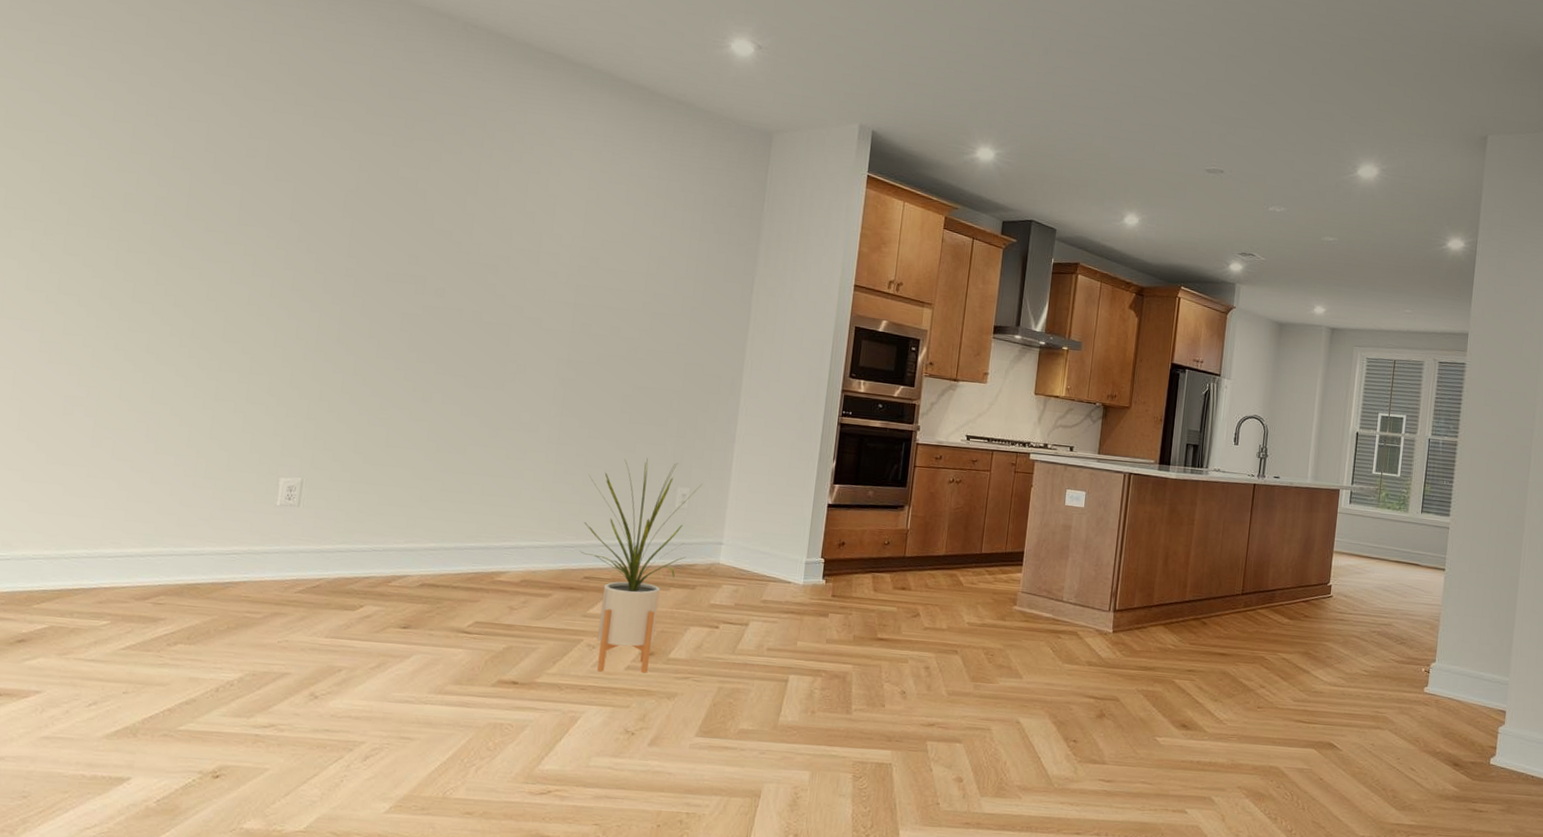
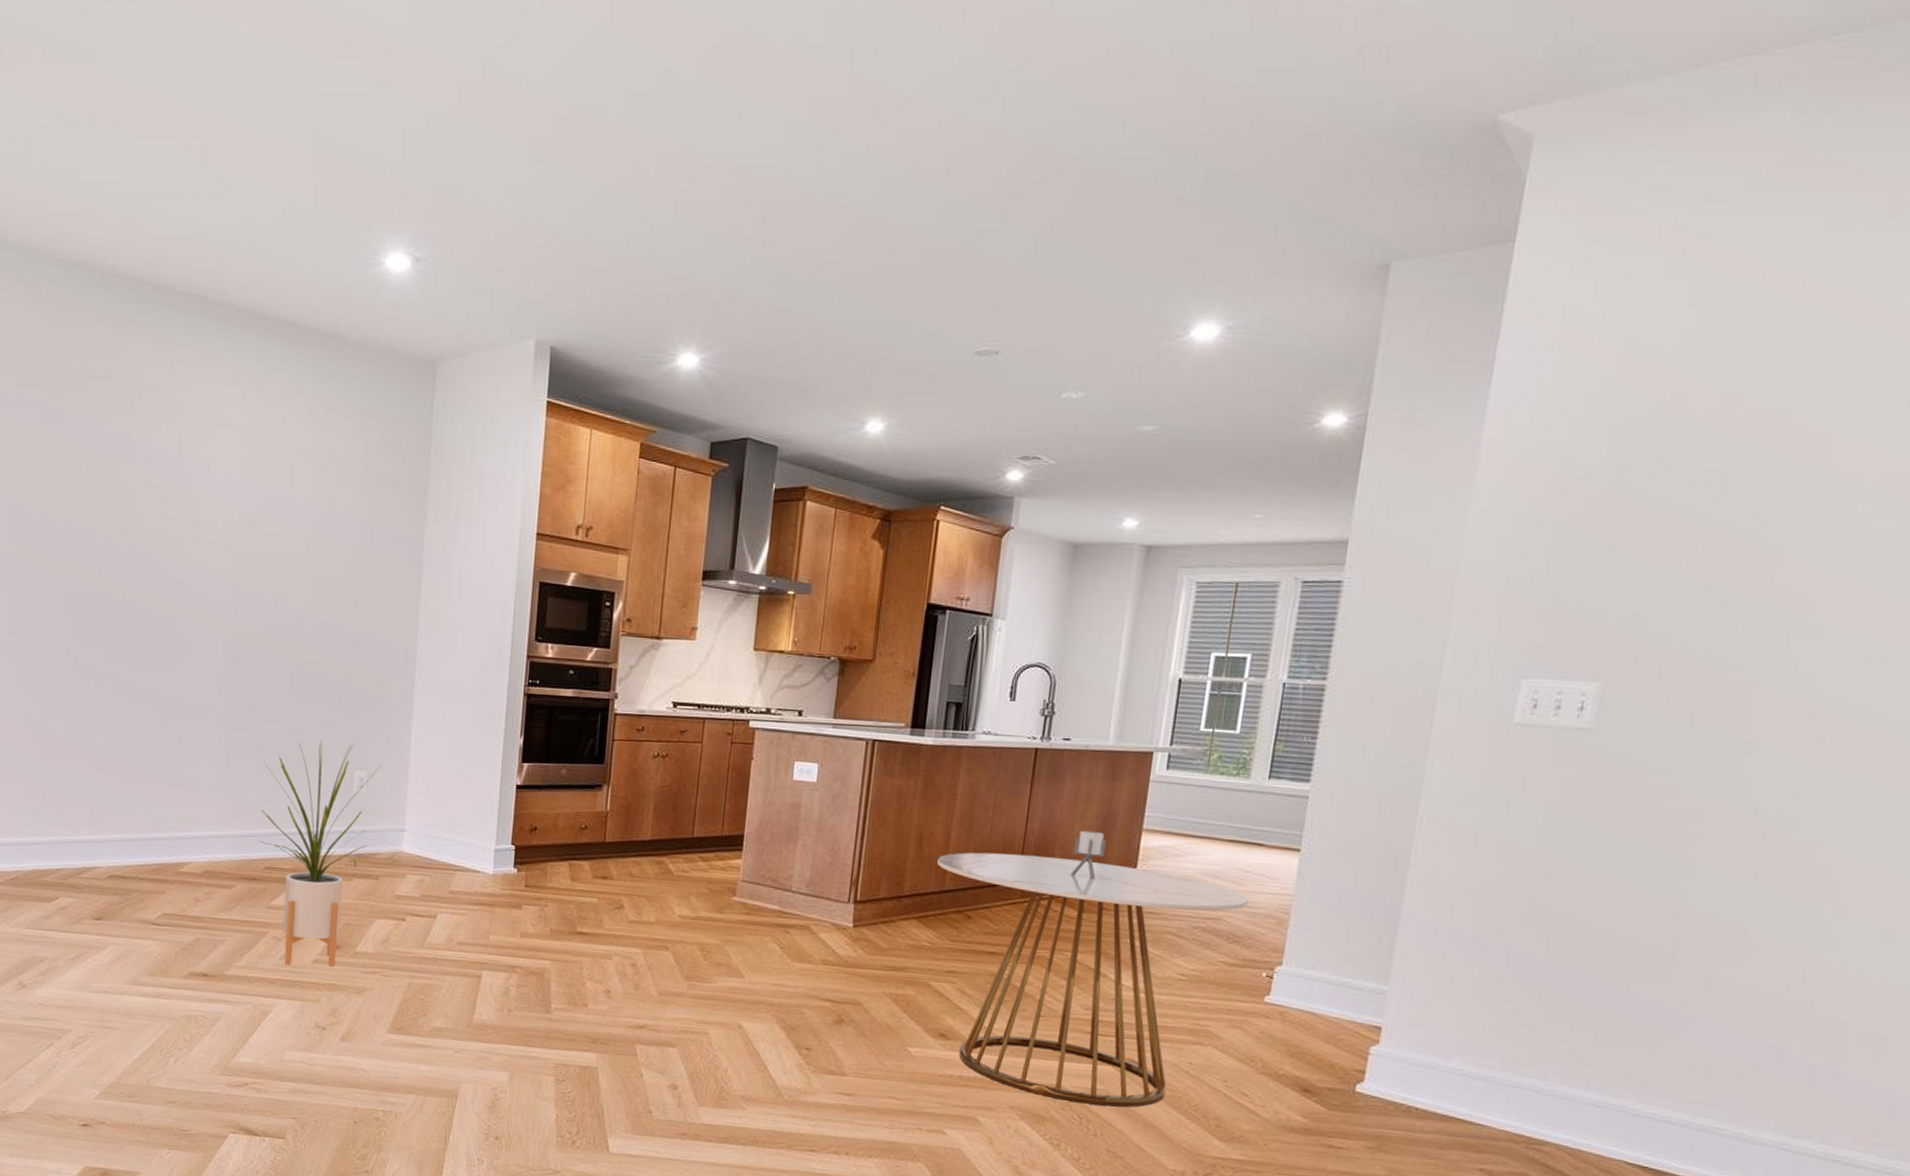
side table: none [1180,551,1411,784] -> present [937,830,1250,1107]

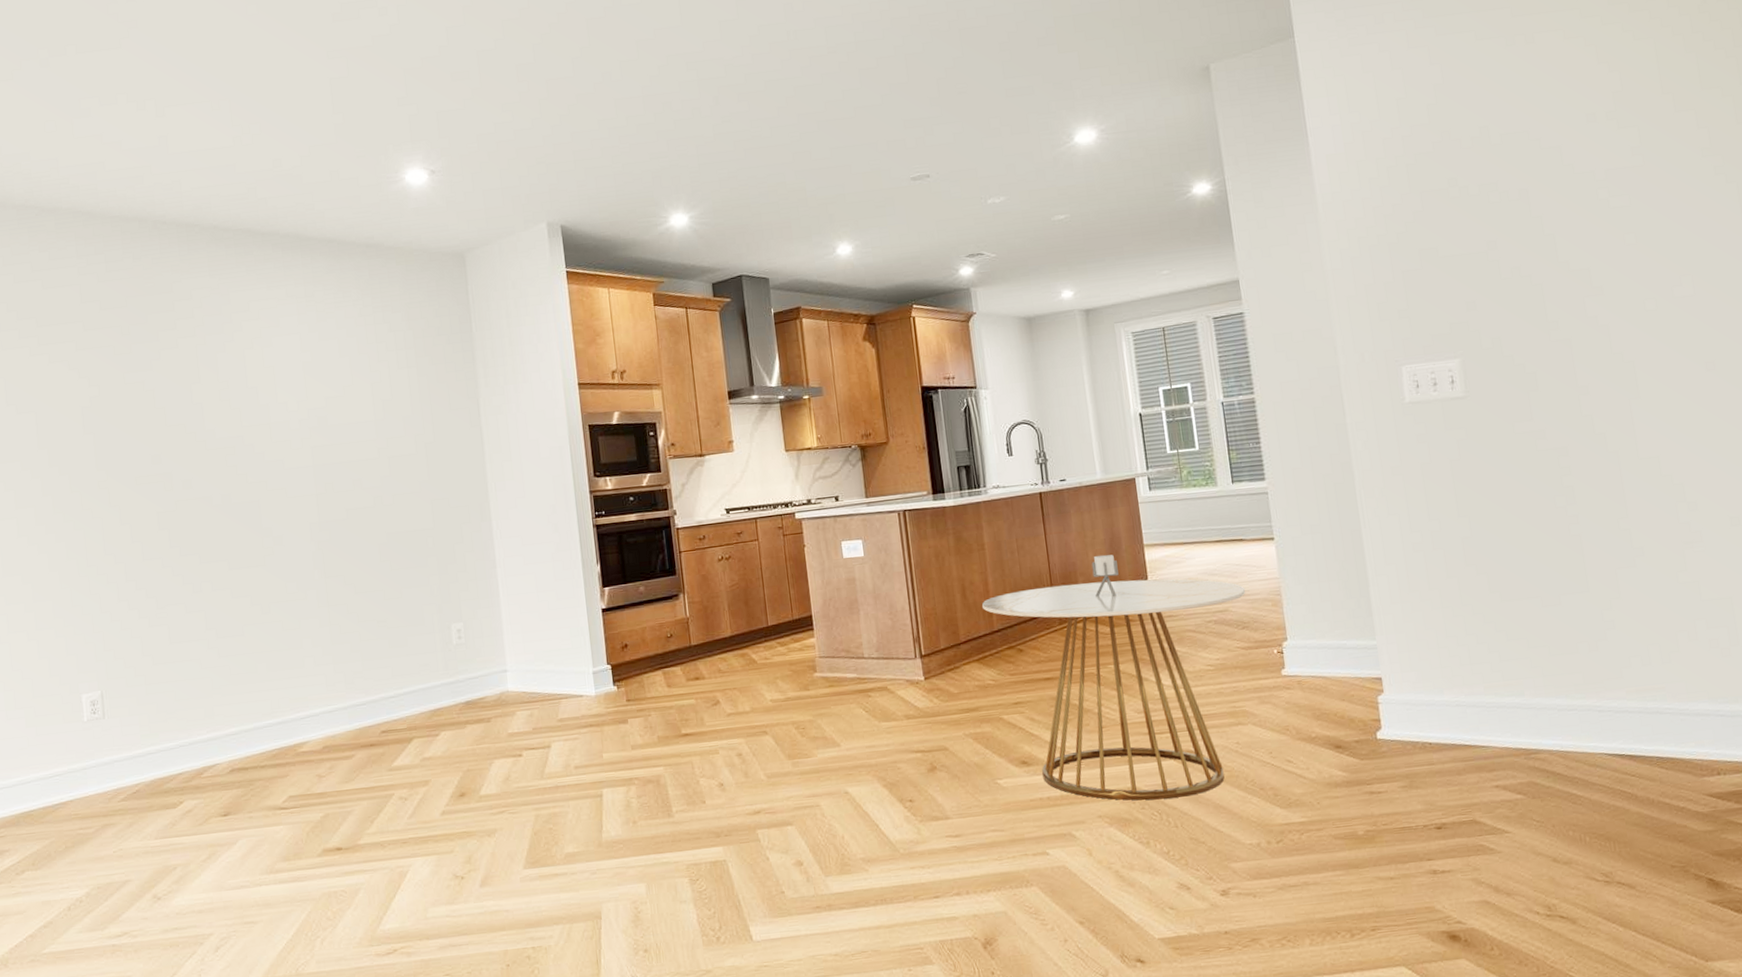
house plant: present [259,739,380,967] -> none [363,600,475,822]

